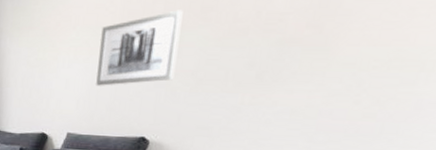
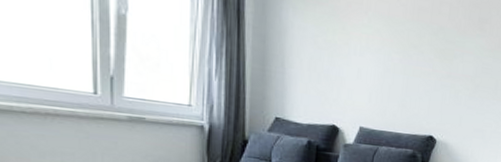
wall art: present [96,10,183,86] -> none [388,16,465,84]

